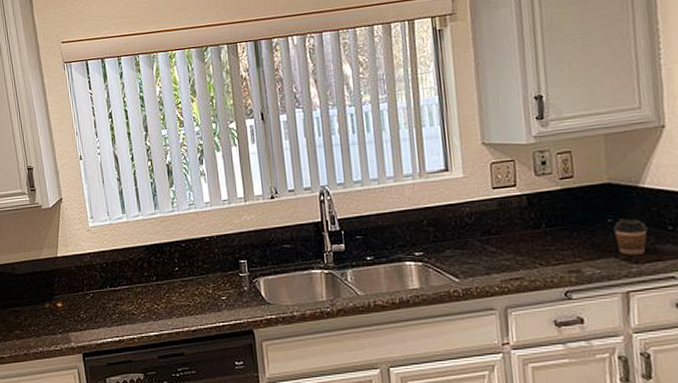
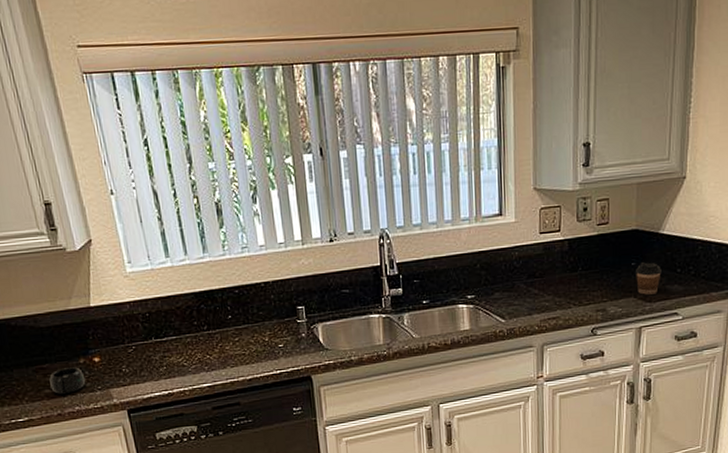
mug: none [20,311,49,335] -> present [49,367,86,394]

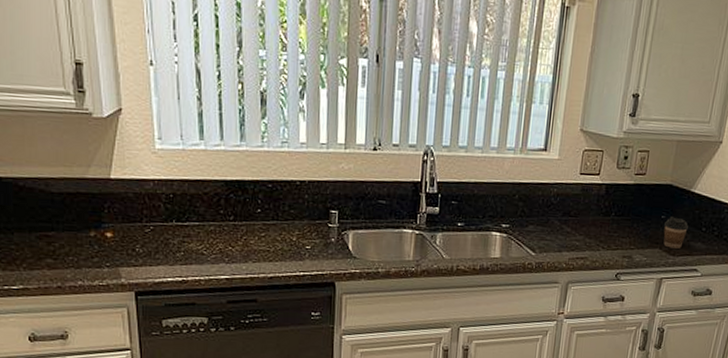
mug: present [49,367,86,394] -> none [53,239,94,266]

